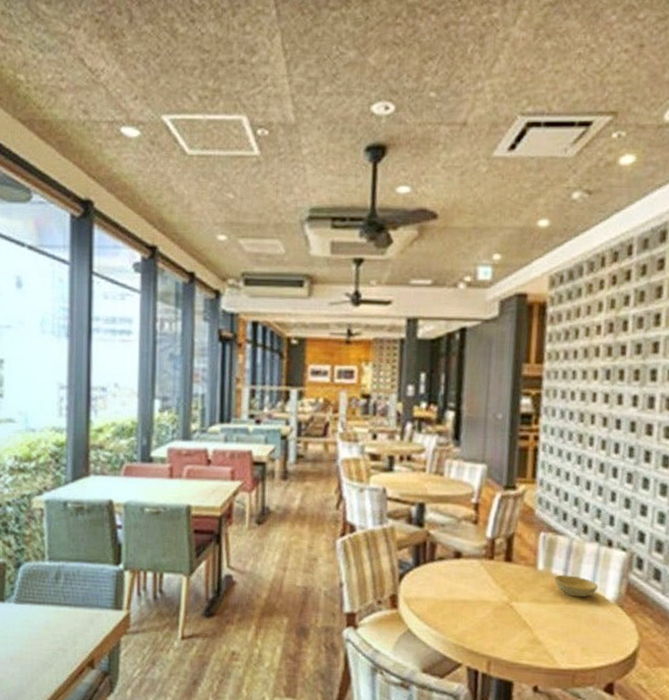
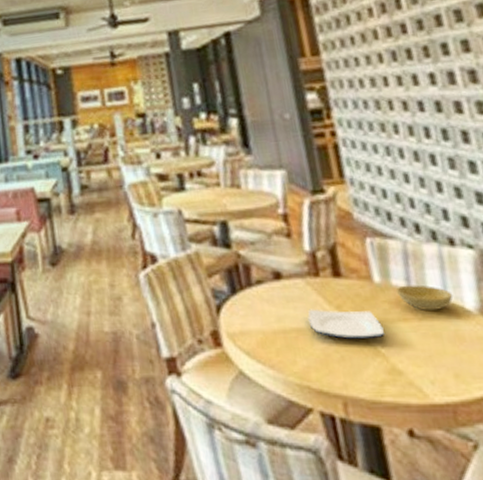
plate: none [475,585,535,614] -> present [307,309,384,340]

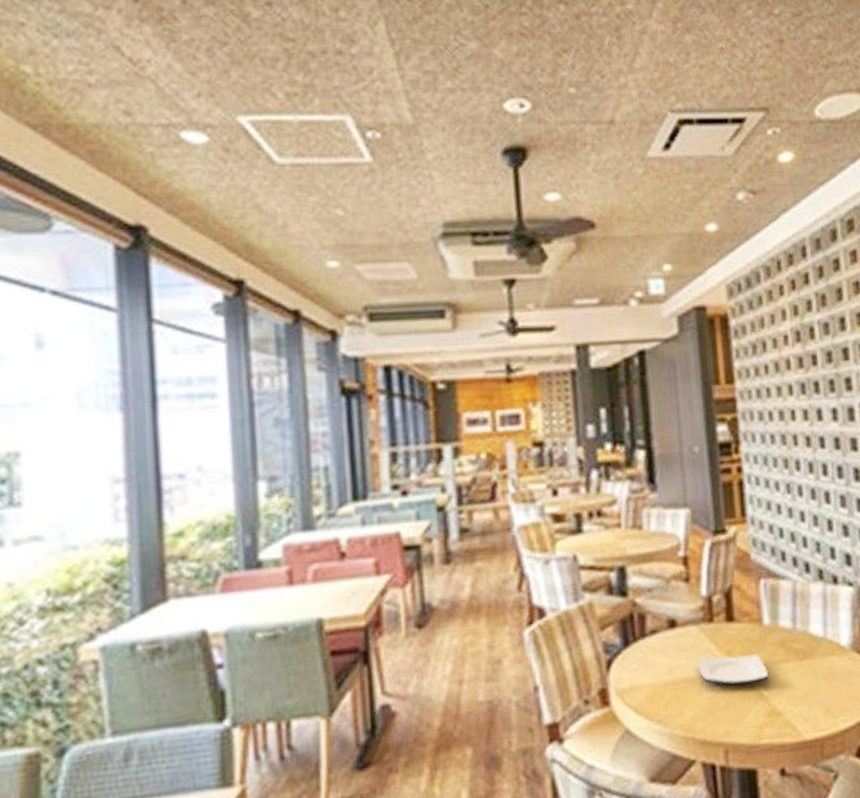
bowl: present [397,284,454,310] -> none [783,624,832,650]

